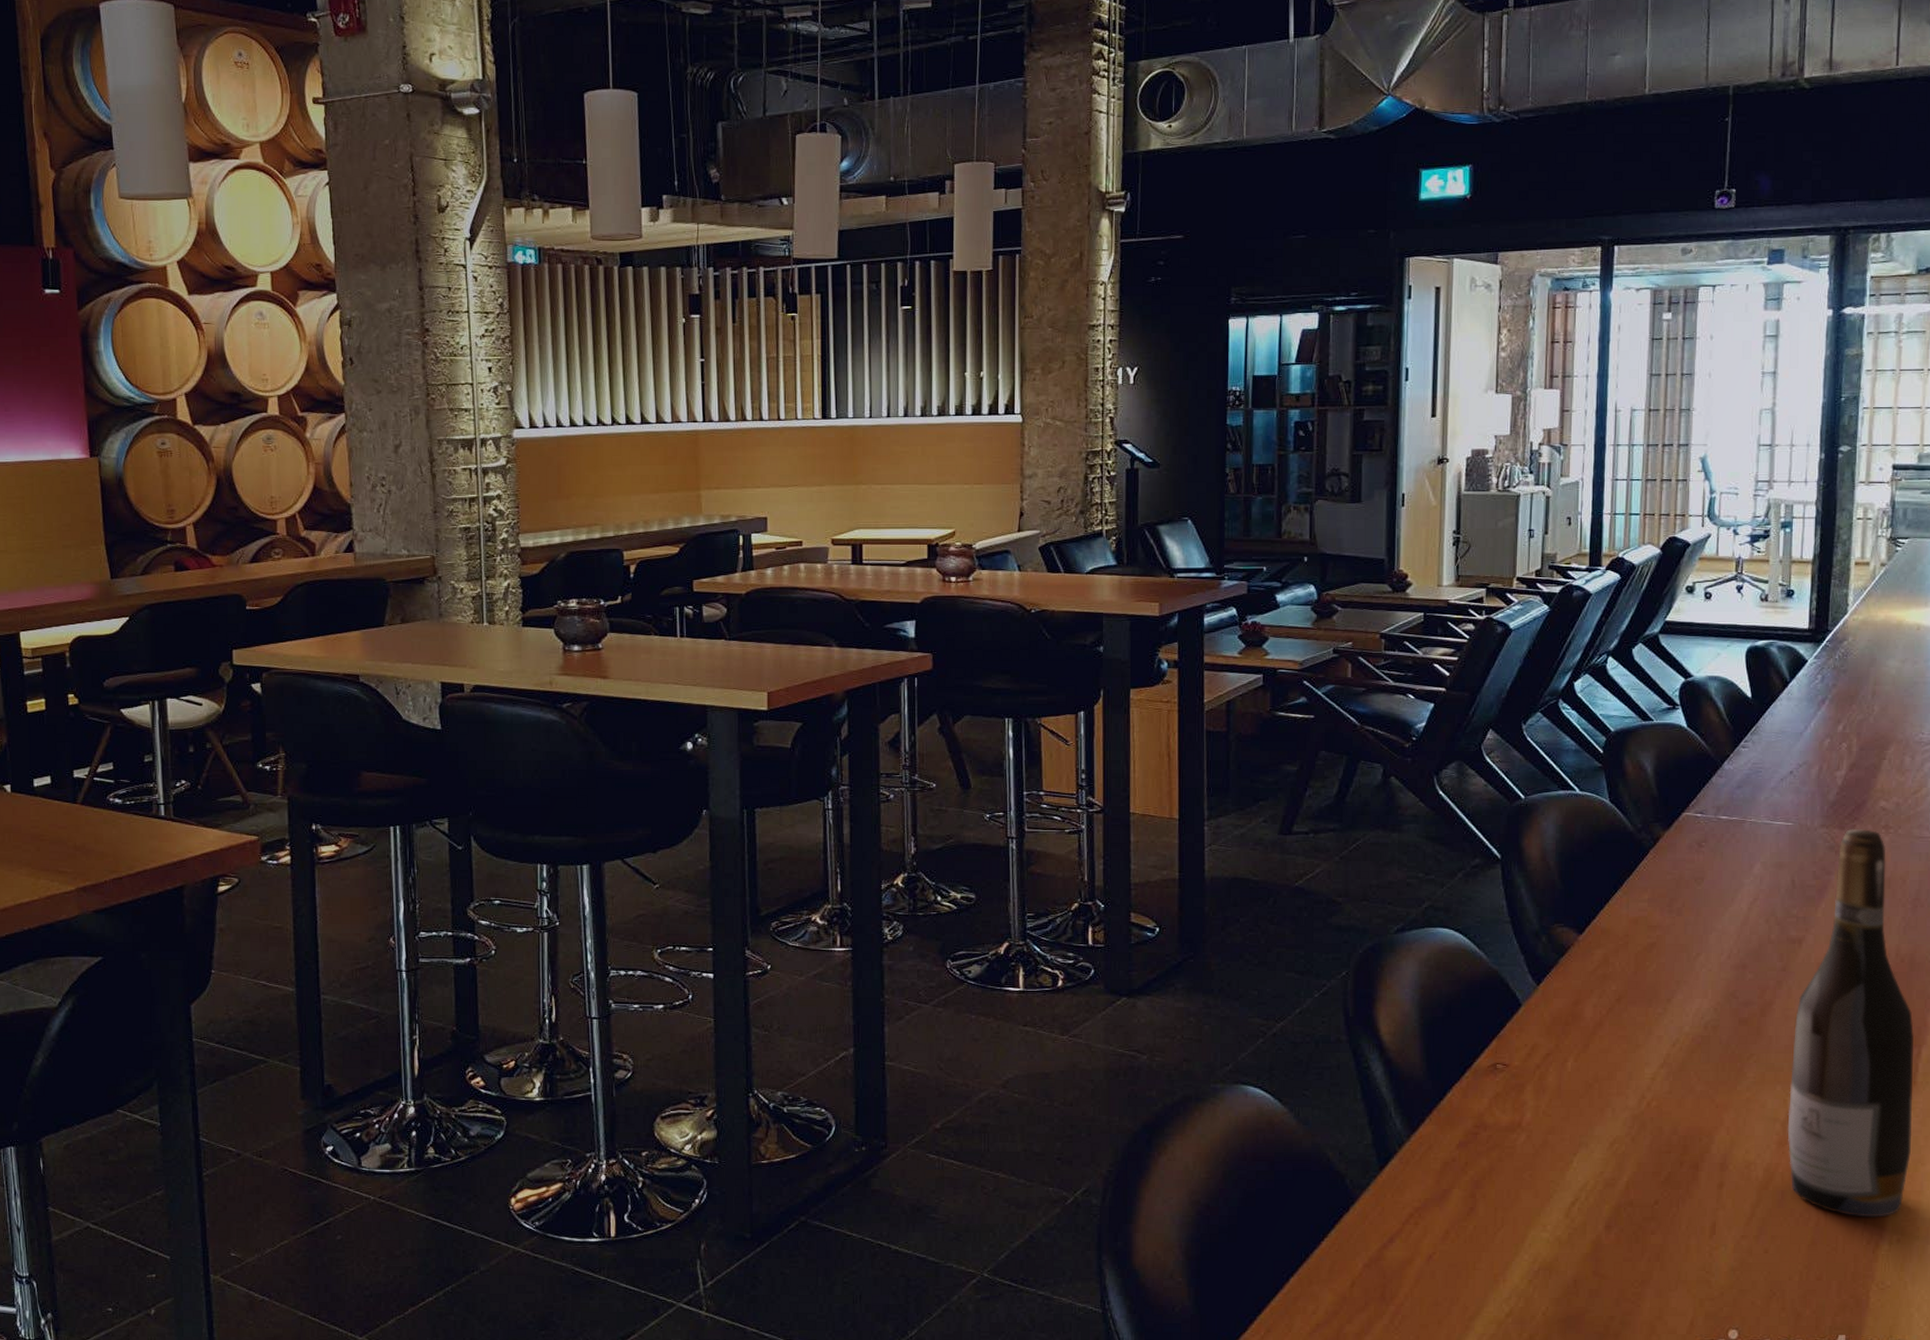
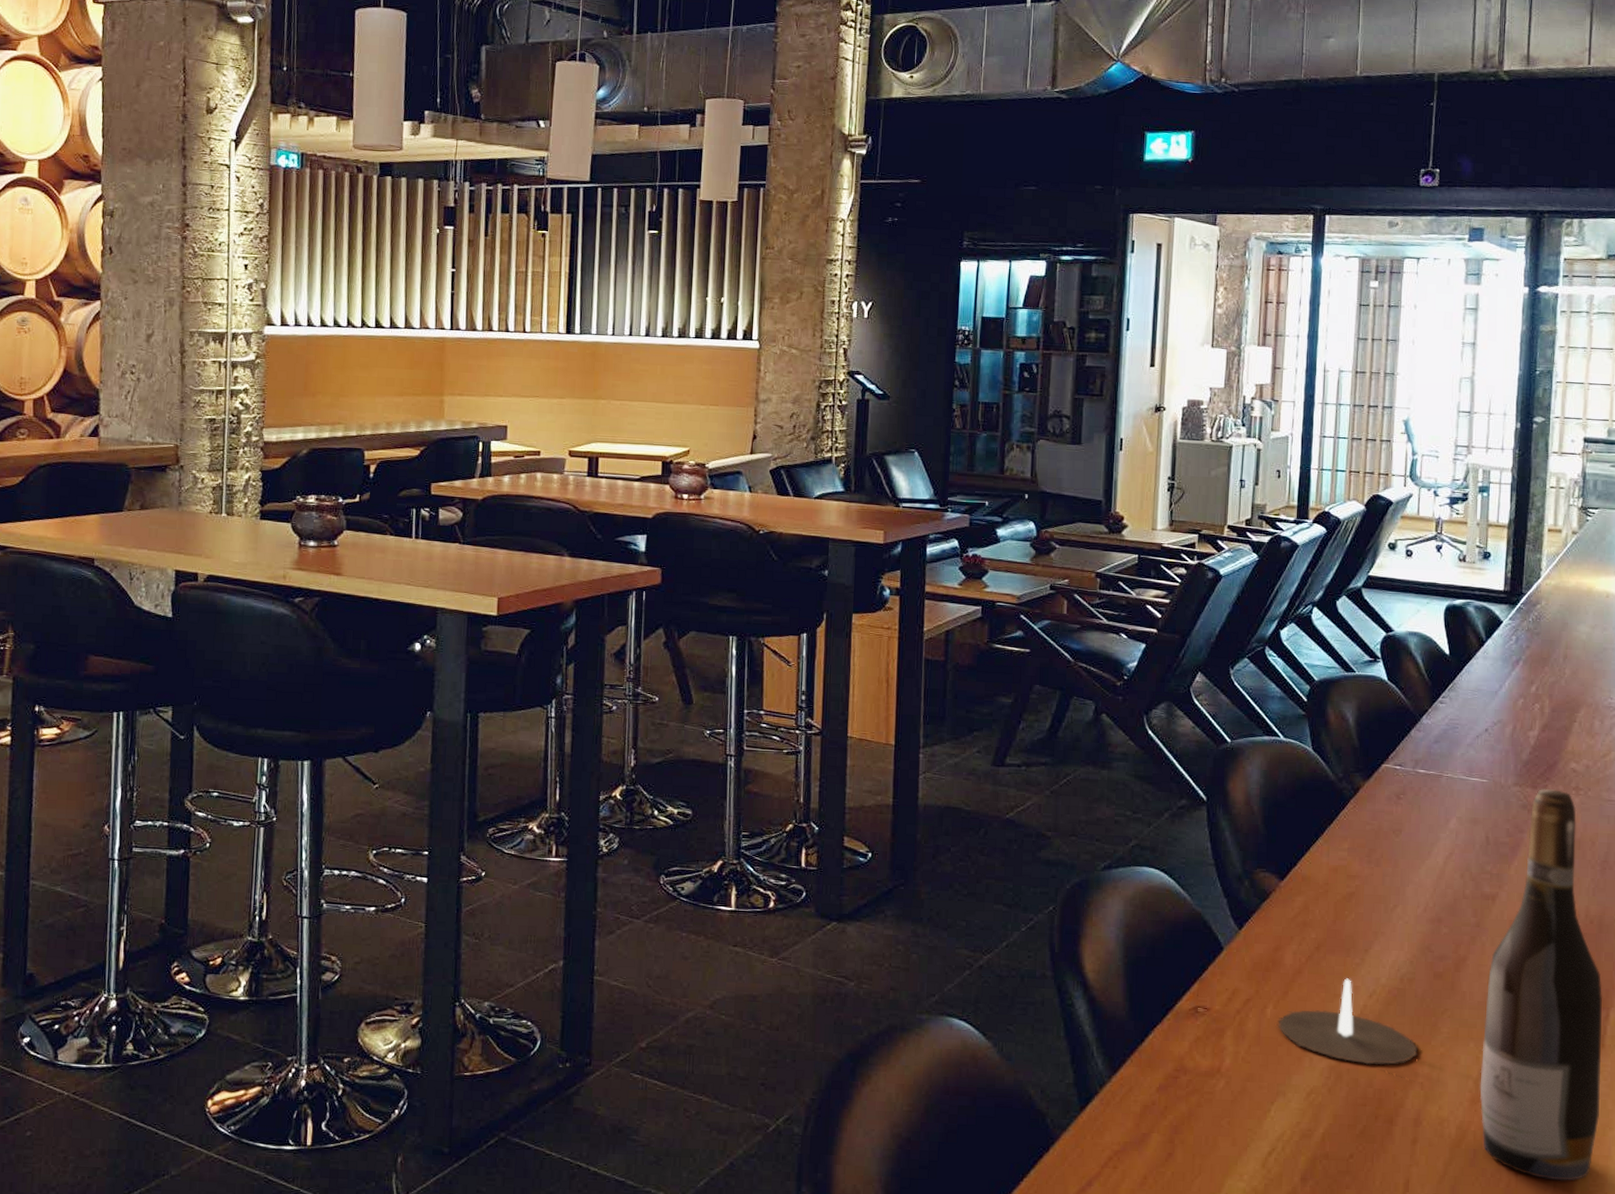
candle: none [1577,1028,1728,1129] -> present [1276,978,1422,1084]

